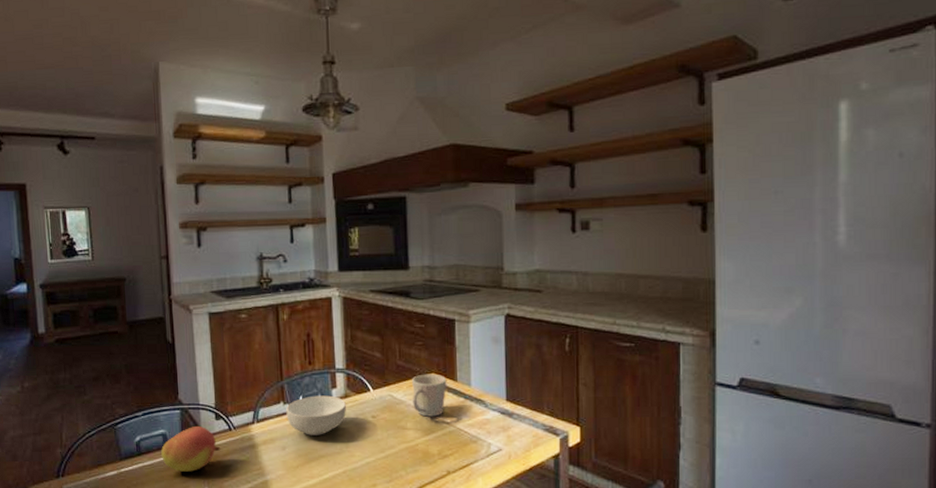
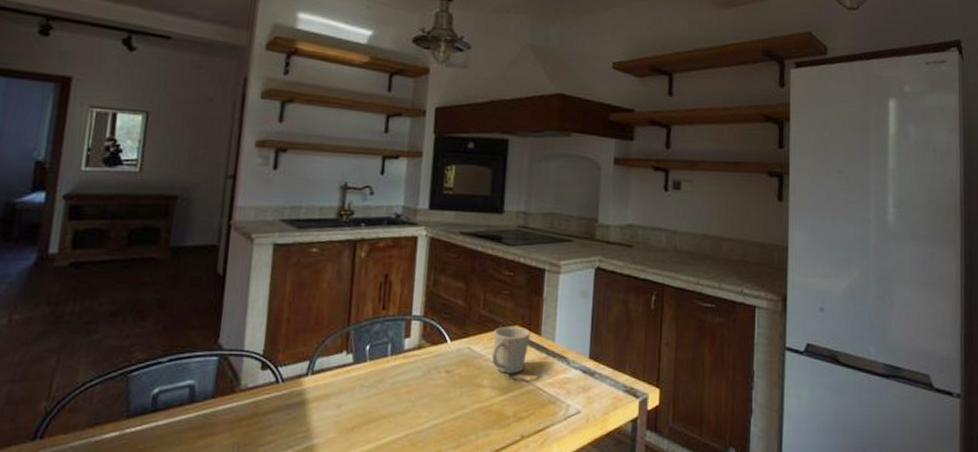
fruit: present [161,427,221,472] -> none [183,377,262,434]
cereal bowl: present [286,395,346,435] -> none [348,345,418,392]

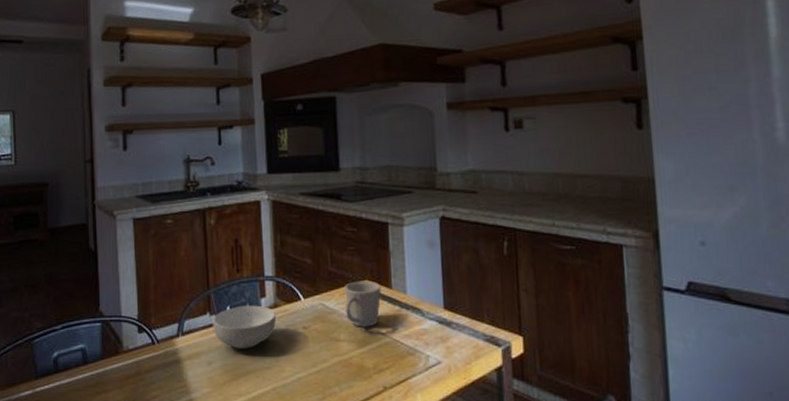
cereal bowl: none [348,345,418,392] -> present [213,305,276,349]

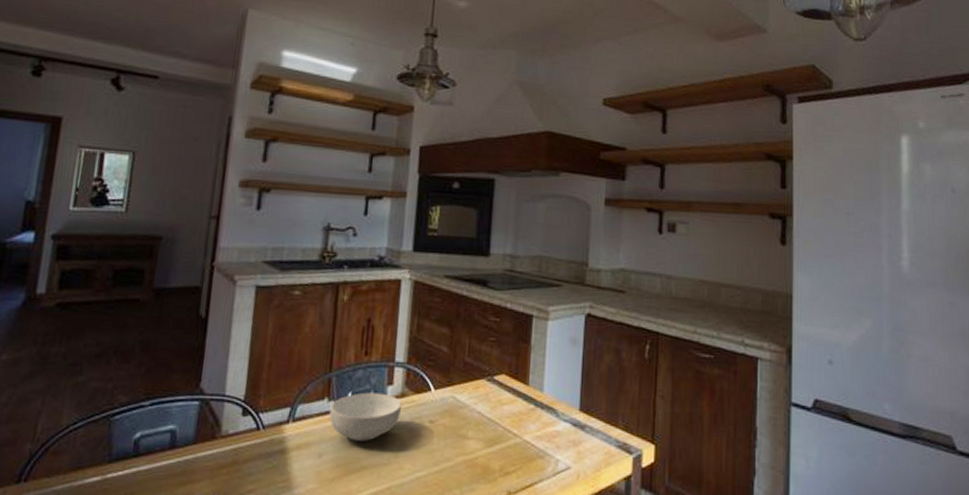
mug: present [343,280,382,327] -> none [476,374,518,425]

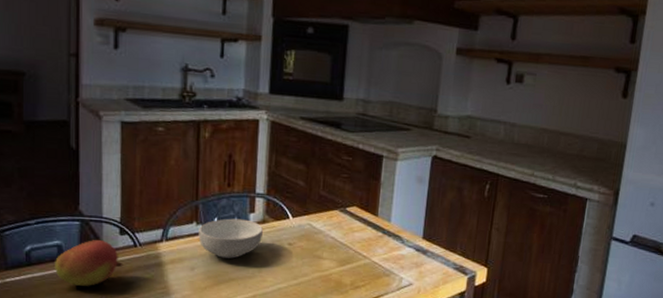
fruit: none [164,423,243,481] -> present [55,240,123,286]

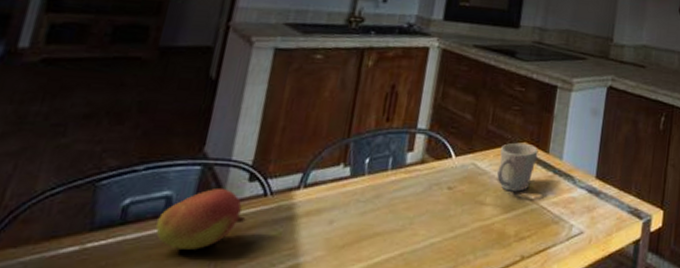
cereal bowl: present [198,218,263,259] -> none [343,159,421,208]
mug: none [330,206,368,249] -> present [496,142,539,192]

